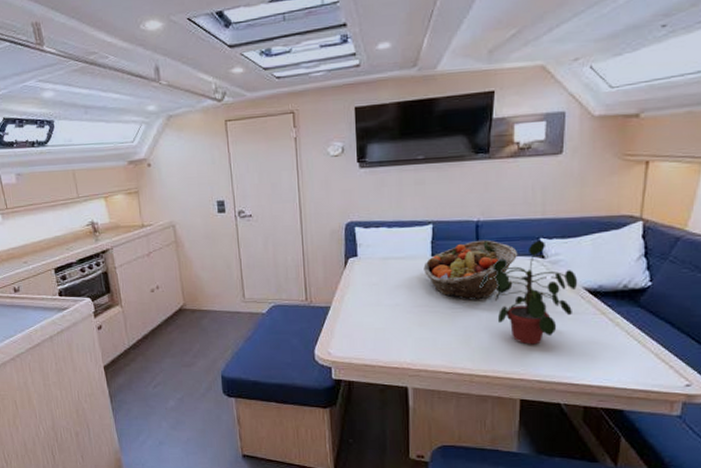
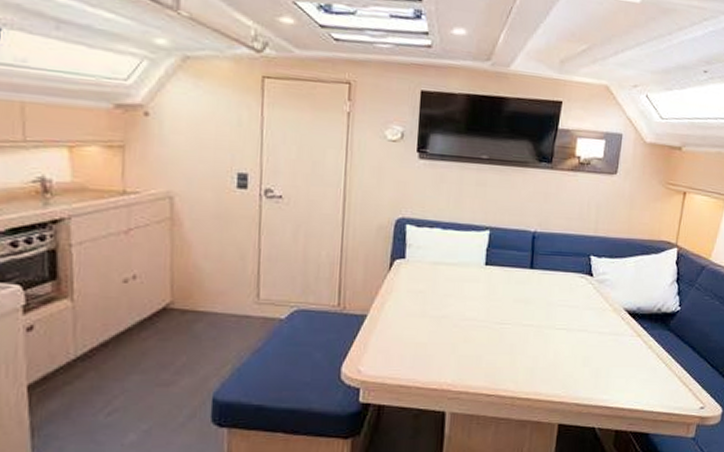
fruit basket: present [423,239,518,300] -> none [476,252,570,316]
potted plant: present [479,240,578,345] -> none [530,258,621,366]

